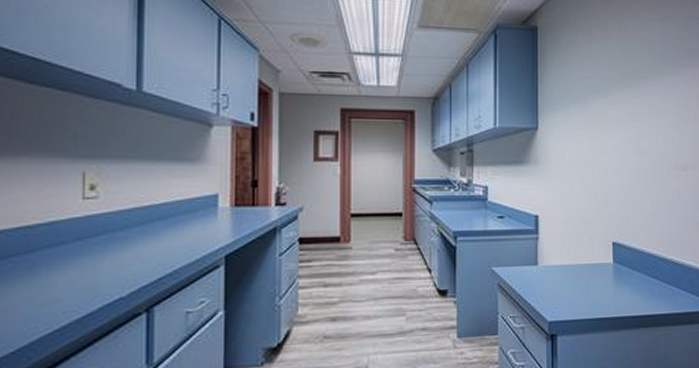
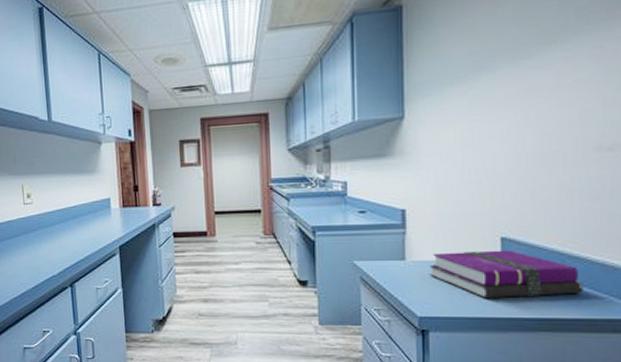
notebook: none [557,254,670,300] -> present [429,250,583,299]

